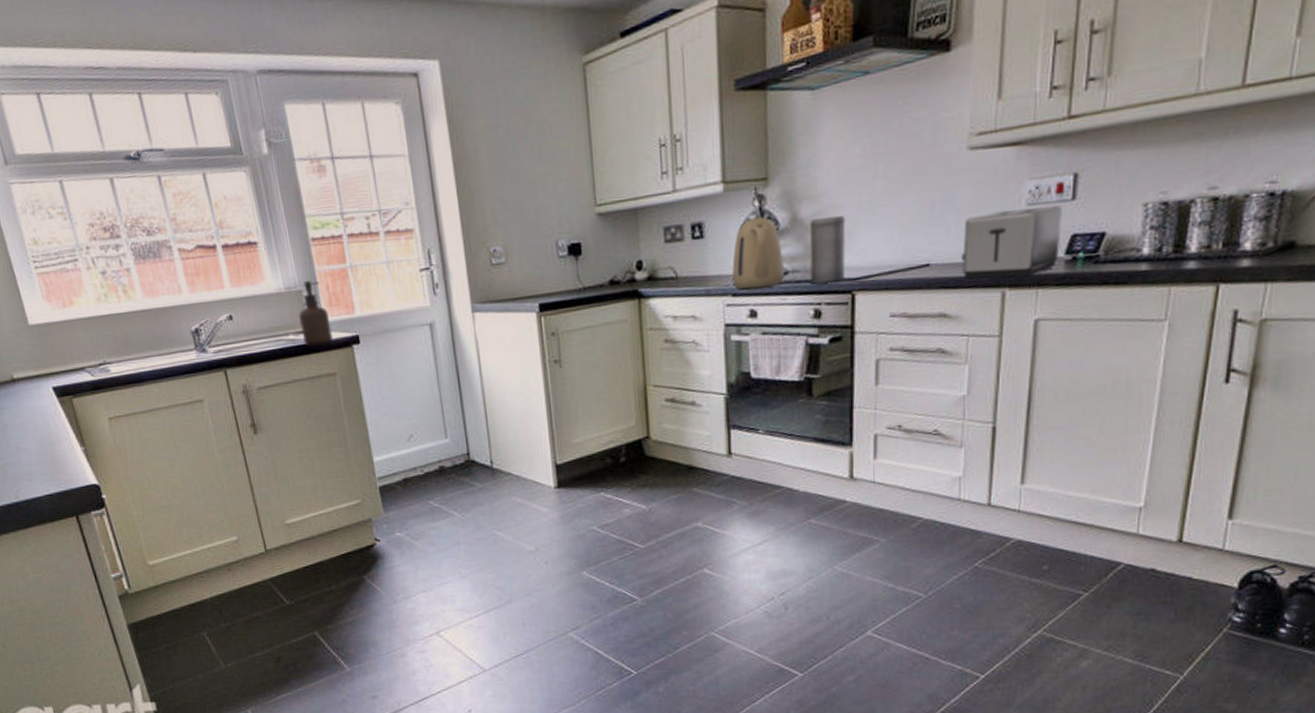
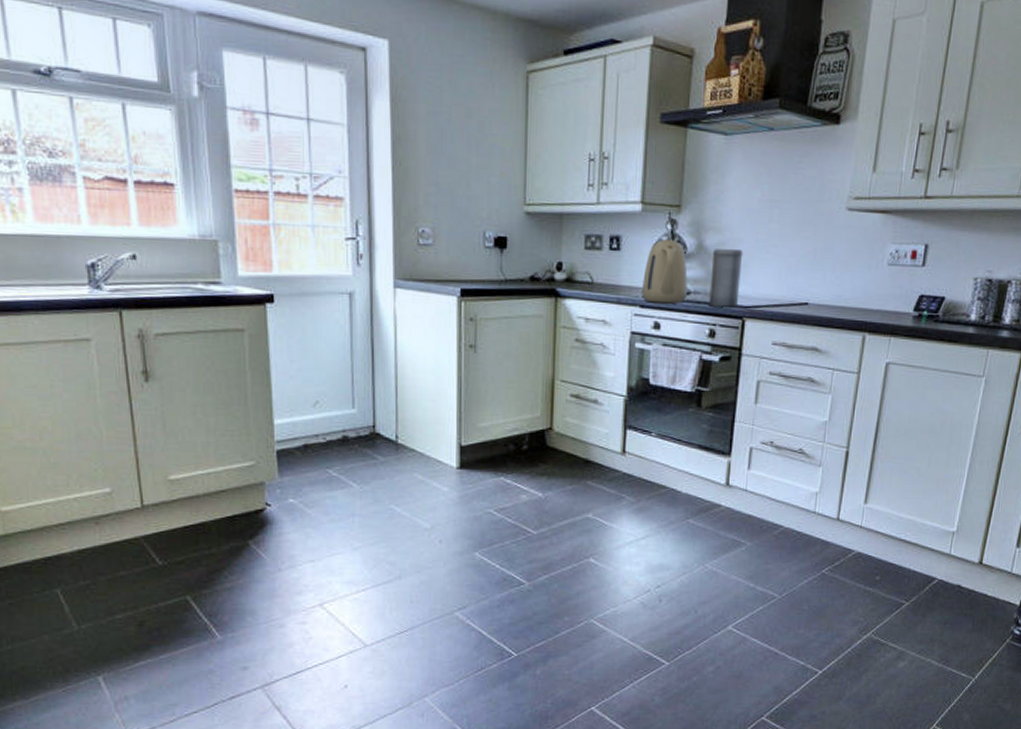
soap dispenser: present [299,281,333,348] -> none [210,232,245,301]
toaster: present [960,205,1062,280] -> none [833,266,914,326]

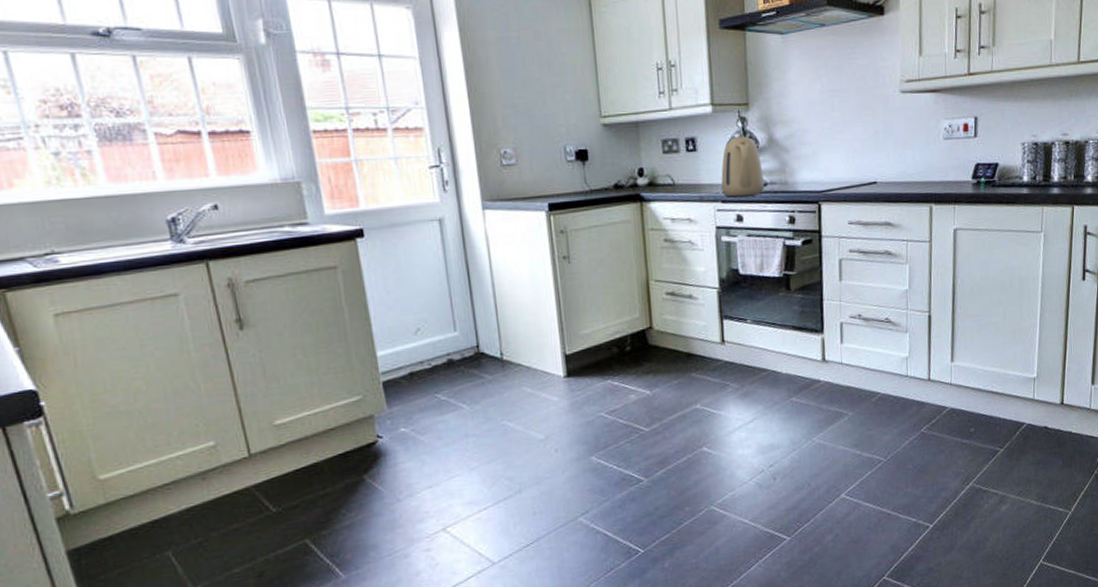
canister: present [709,248,743,309] -> none [782,138,813,196]

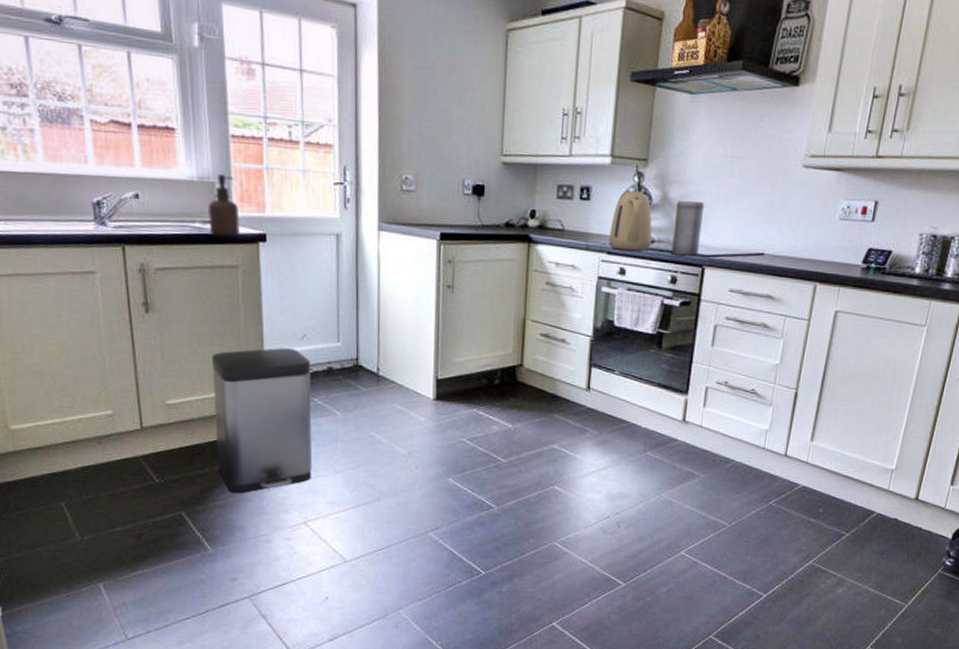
soap dispenser: none [296,173,334,241] -> present [207,175,240,239]
pedal bin: none [319,345,445,510] -> present [212,348,313,493]
canister: none [782,138,813,196] -> present [671,200,705,257]

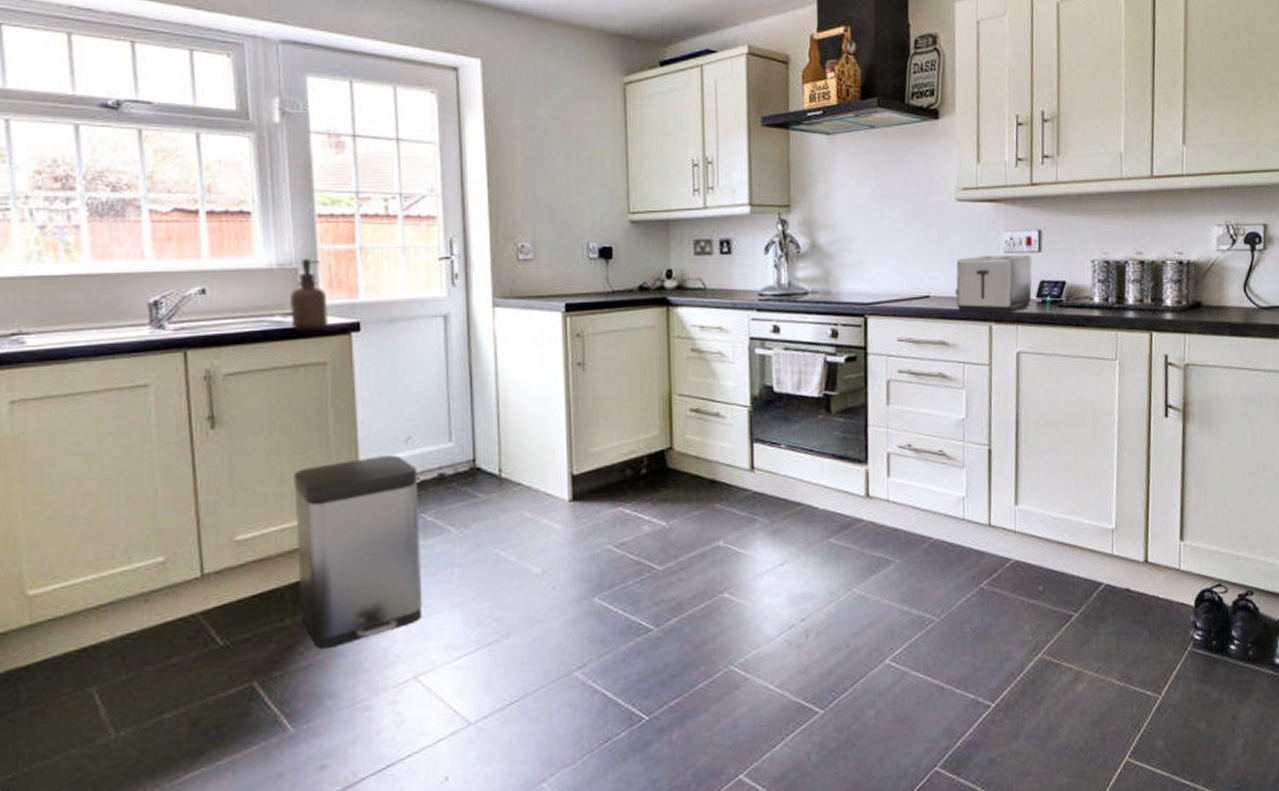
kettle: present [609,190,652,252] -> none [757,240,804,306]
canister: present [671,200,705,257] -> none [826,245,859,307]
toaster: none [787,220,864,277] -> present [954,255,1032,315]

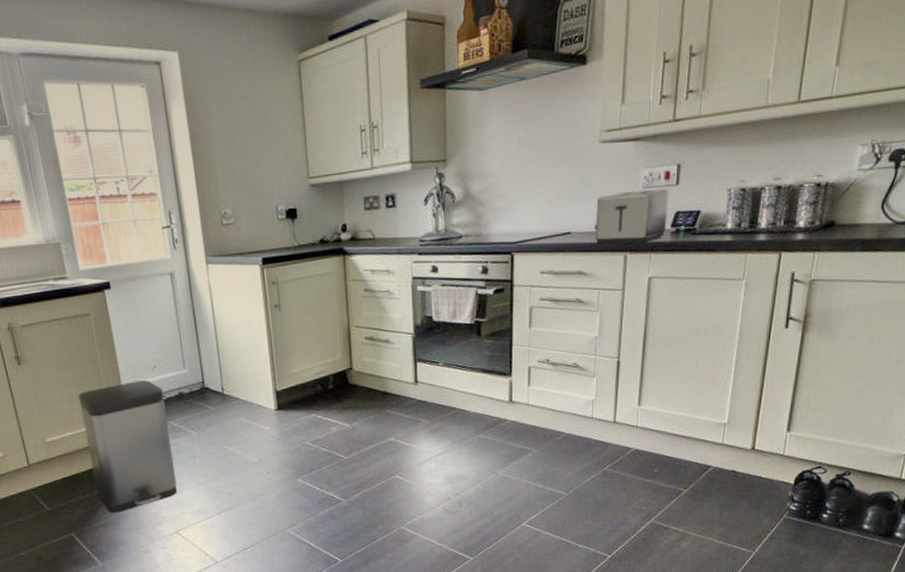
soap dispenser: present [289,259,328,333] -> none [57,235,87,292]

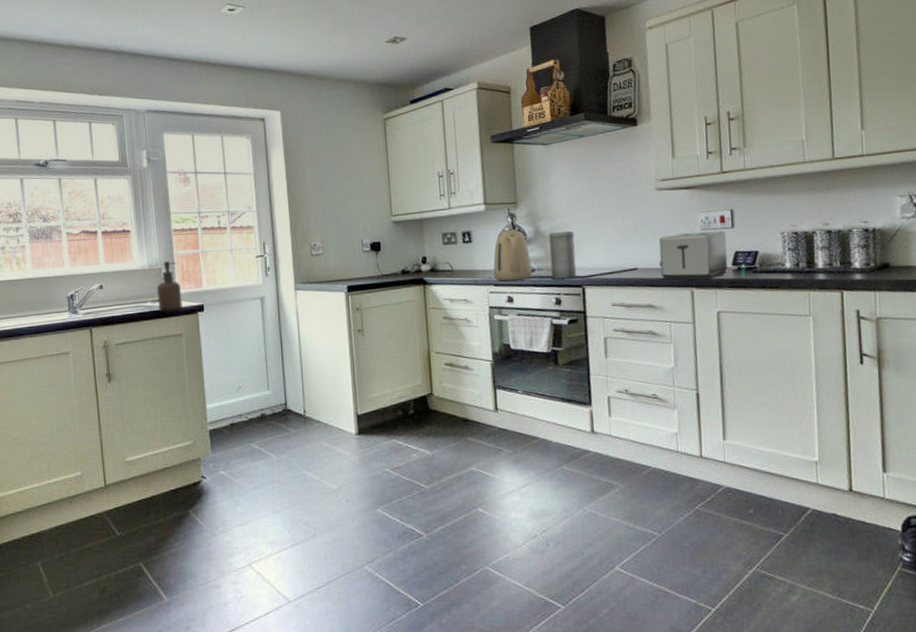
soap dispenser: none [57,235,87,292] -> present [156,261,182,313]
pedal bin: present [78,380,177,512] -> none [163,400,253,540]
kettle: none [418,191,459,250] -> present [493,229,532,282]
canister: none [478,191,507,247] -> present [548,230,578,280]

